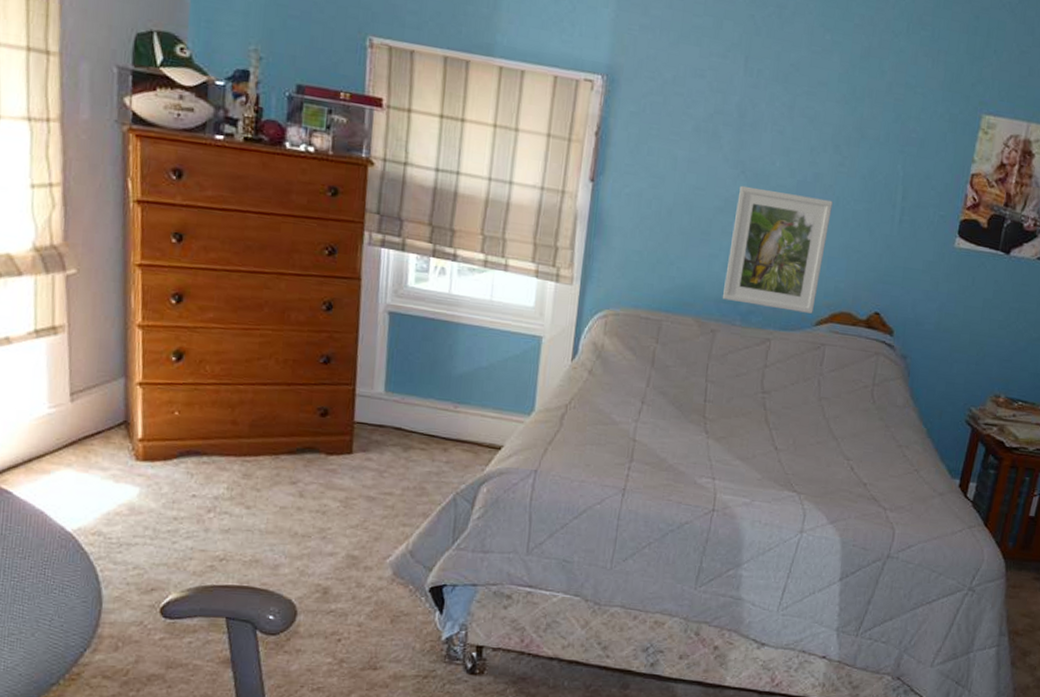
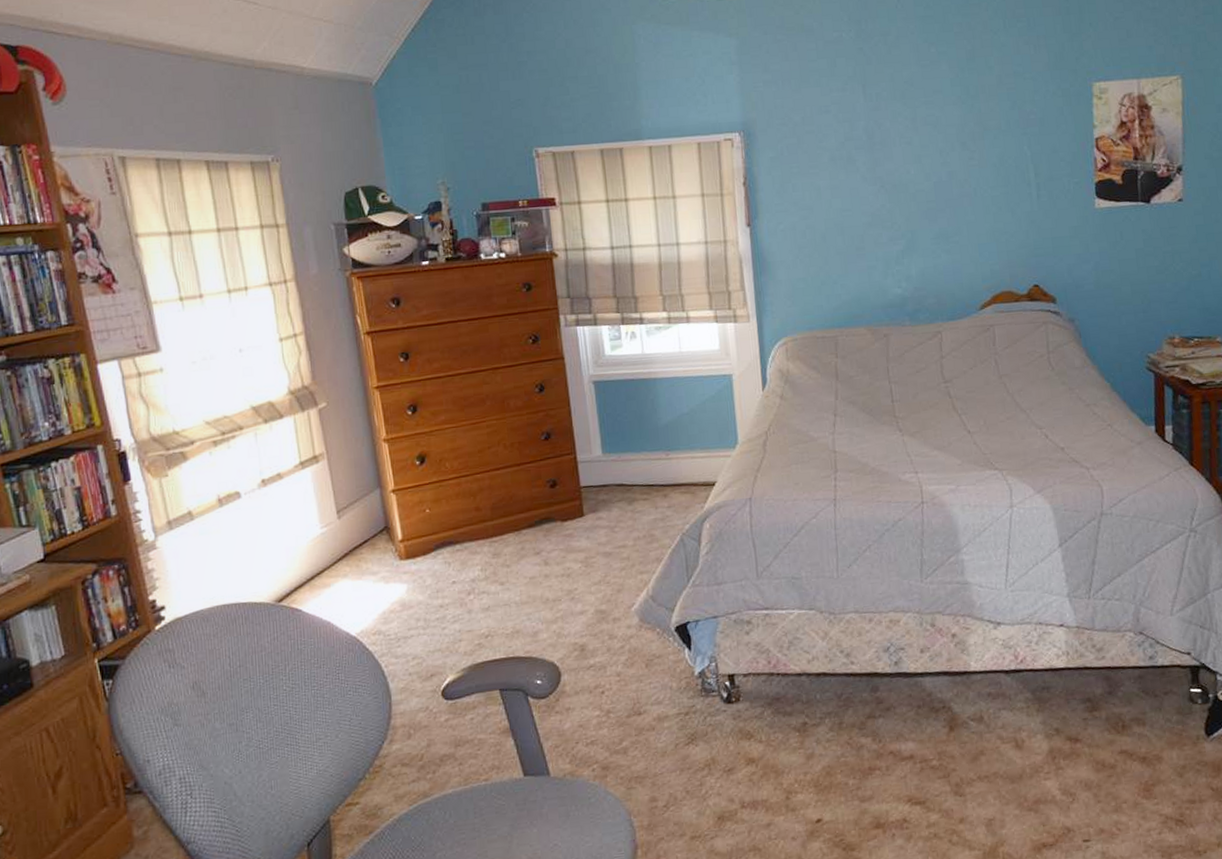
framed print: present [723,185,833,314] -> none [882,192,976,305]

